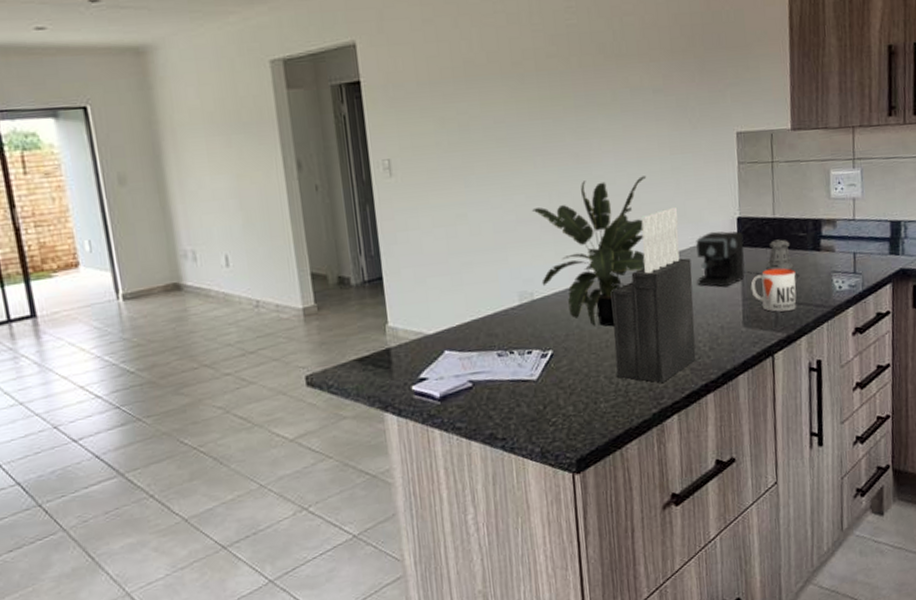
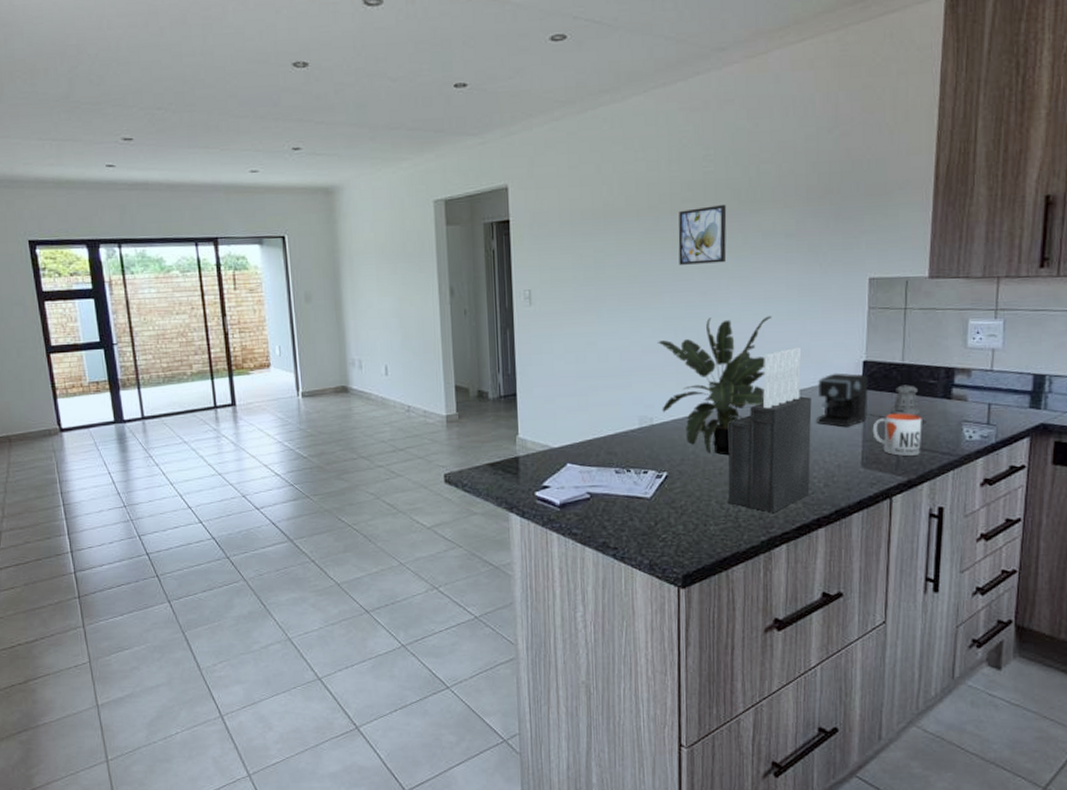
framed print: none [544,59,596,125] -> present [678,204,727,265]

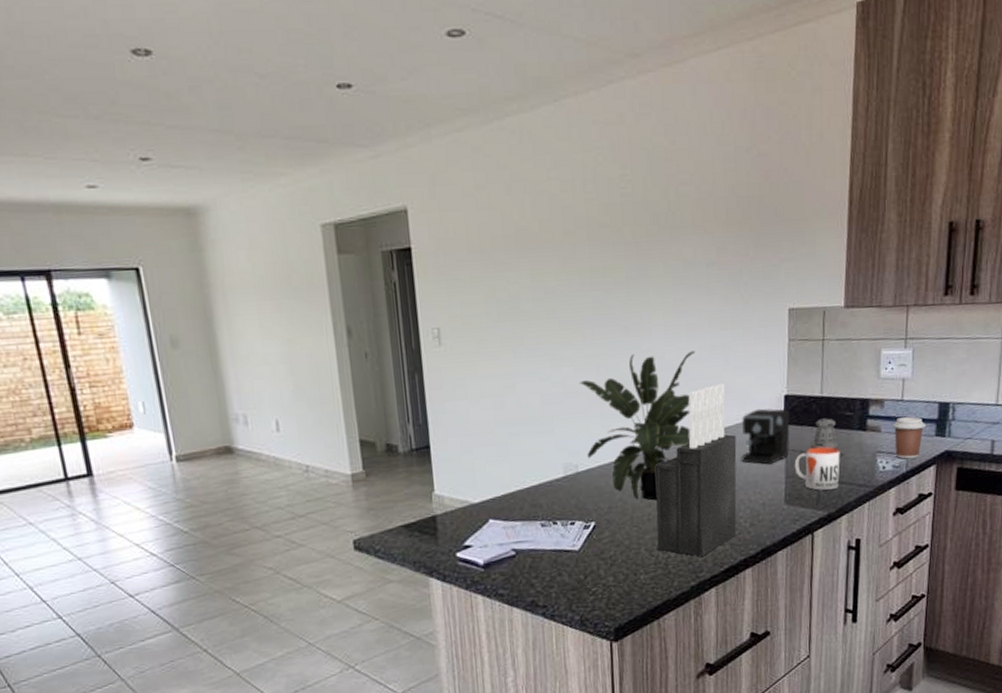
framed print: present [678,204,727,265] -> none [596,229,648,297]
coffee cup: none [981,387,1019,430] -> present [893,417,926,459]

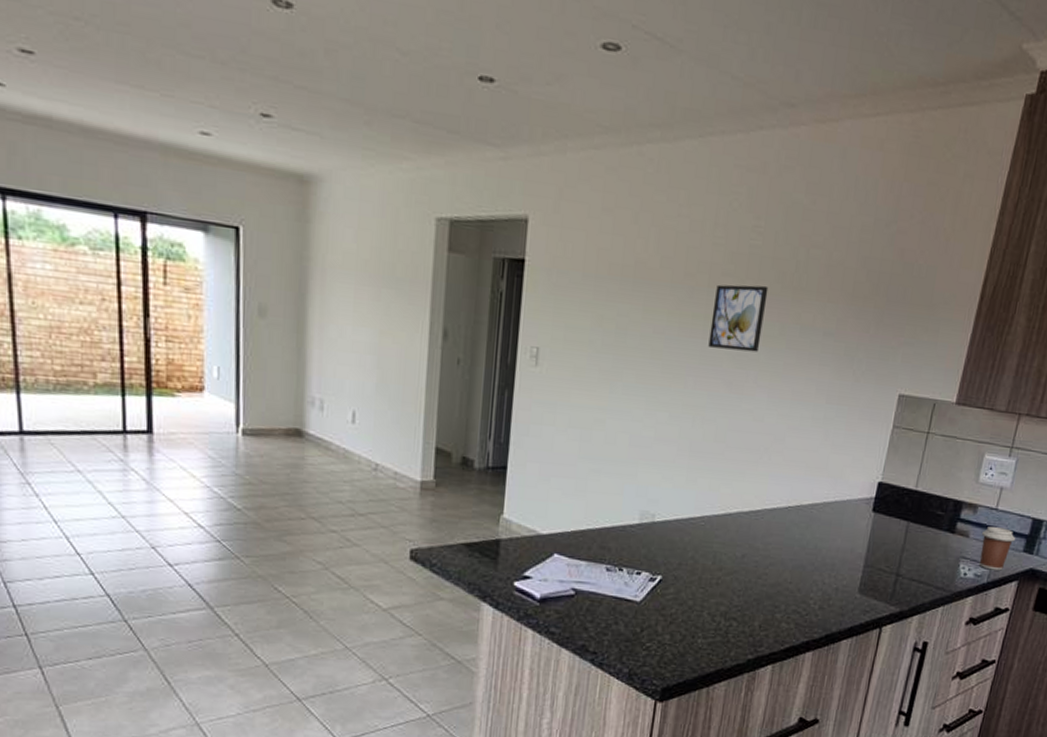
potted plant: present [579,351,696,501] -> none [666,411,797,565]
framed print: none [596,229,648,297] -> present [708,284,769,352]
knife block: present [655,383,737,557] -> none [721,457,822,631]
coffee maker: present [741,408,844,465] -> none [822,490,928,556]
mug: present [794,447,840,491] -> none [874,540,924,587]
pepper shaker: present [811,418,839,449] -> none [895,512,926,546]

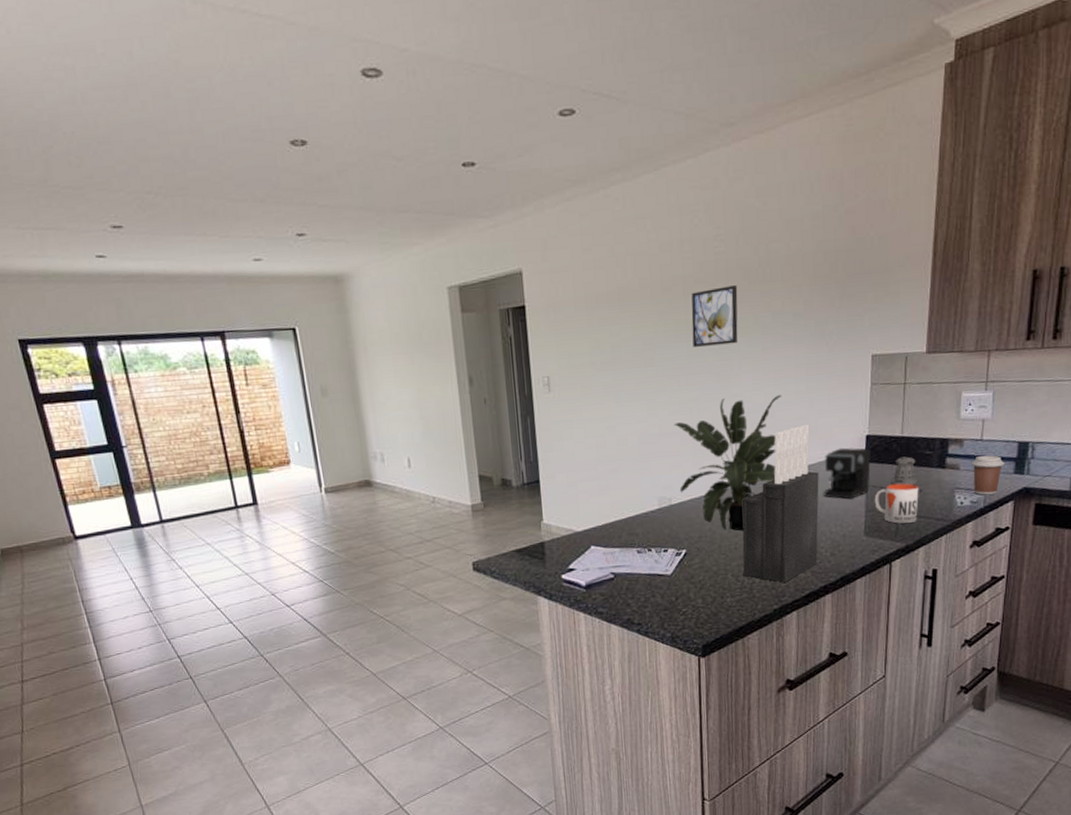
potted plant: none [666,411,797,565] -> present [673,395,782,531]
knife block: none [721,457,822,631] -> present [742,424,819,583]
coffee maker: none [822,490,928,556] -> present [823,447,923,499]
mug: none [874,540,924,587] -> present [874,483,919,524]
pepper shaker: none [895,512,926,546] -> present [891,456,918,486]

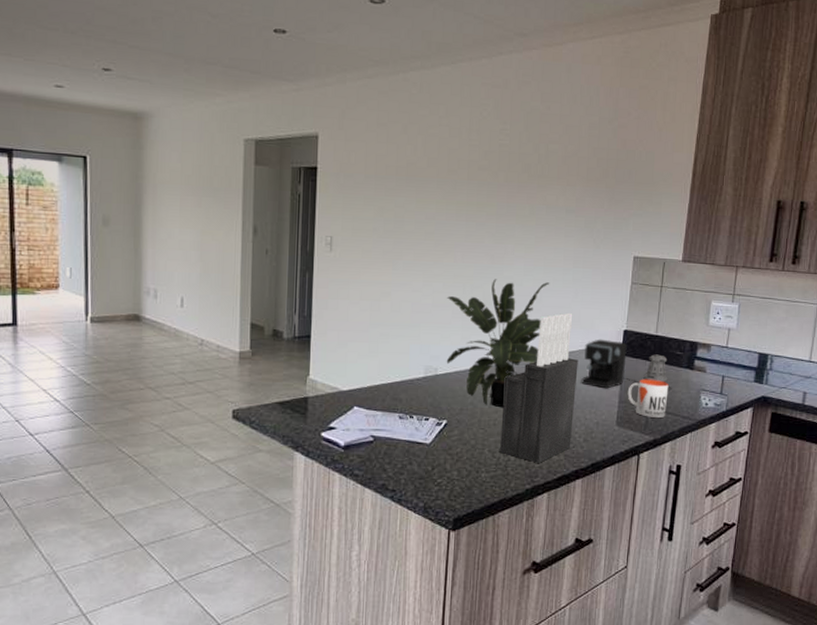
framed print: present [691,284,738,347] -> none [472,175,518,229]
coffee cup: present [972,455,1005,495] -> none [717,362,747,399]

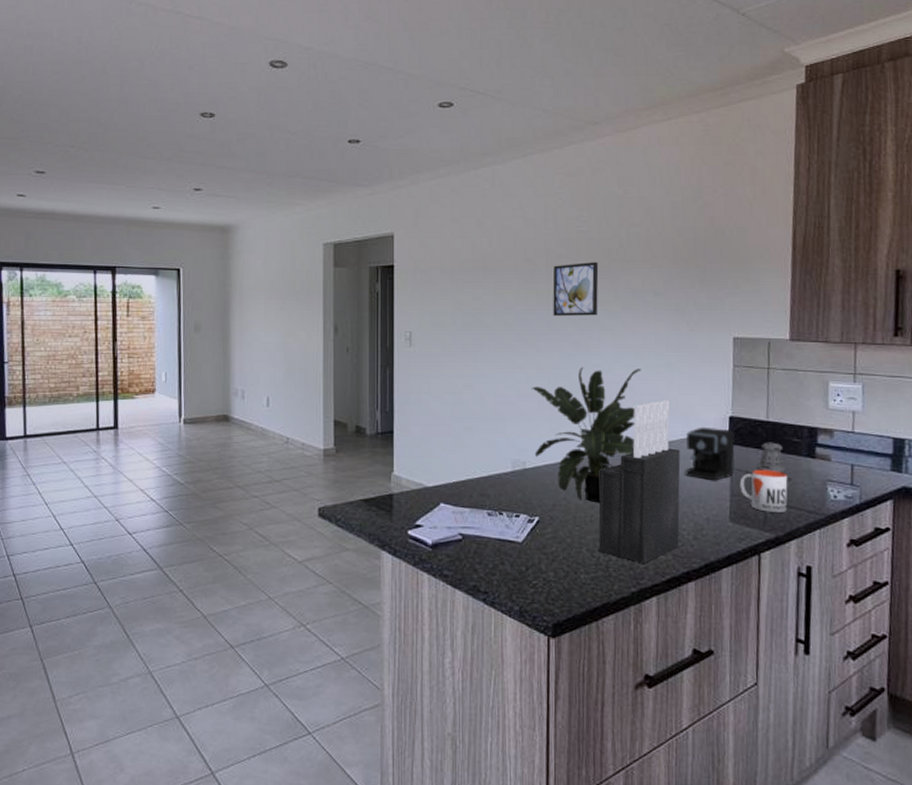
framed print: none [472,175,518,229] -> present [553,261,599,316]

